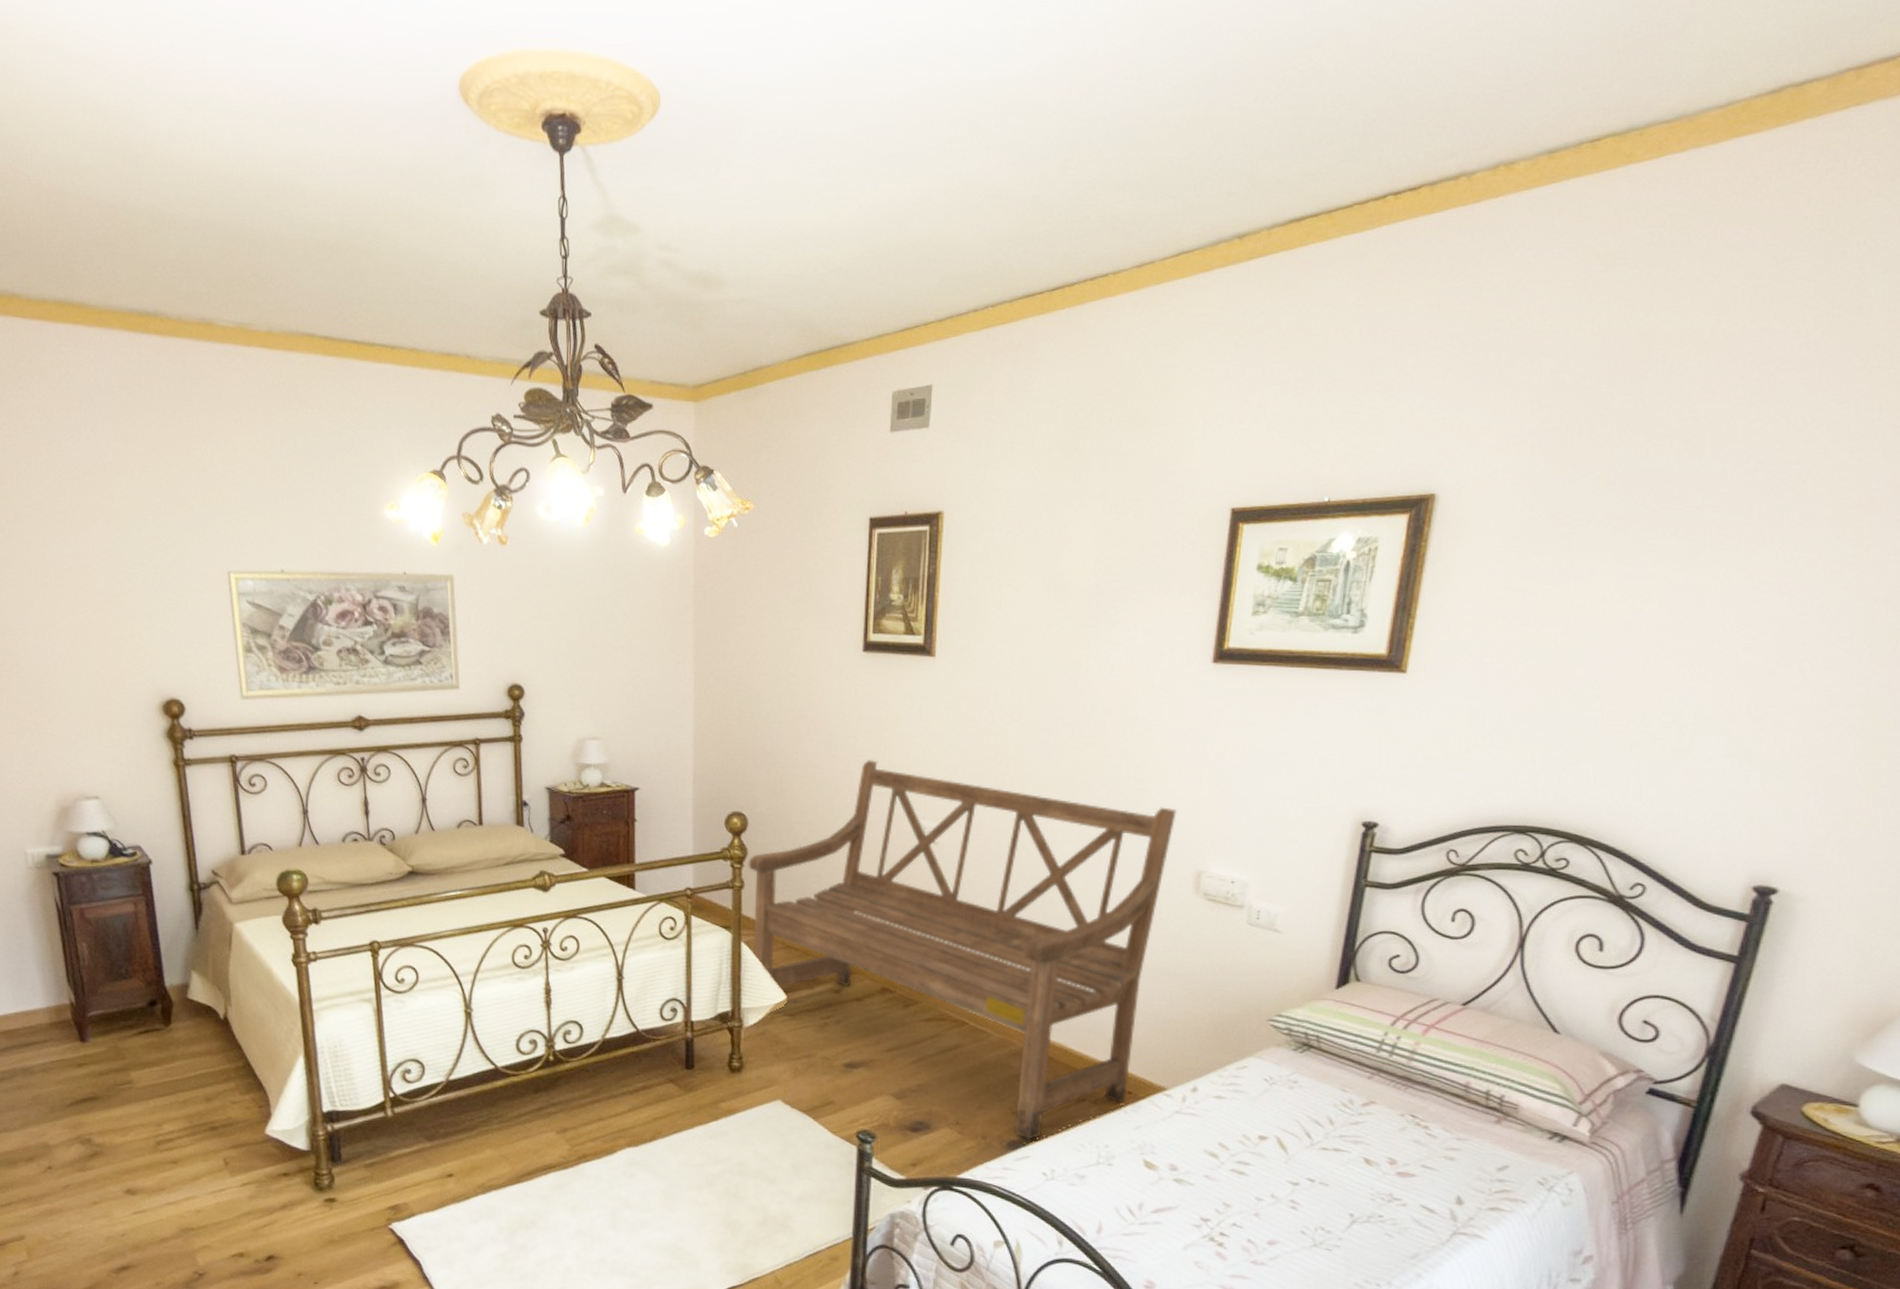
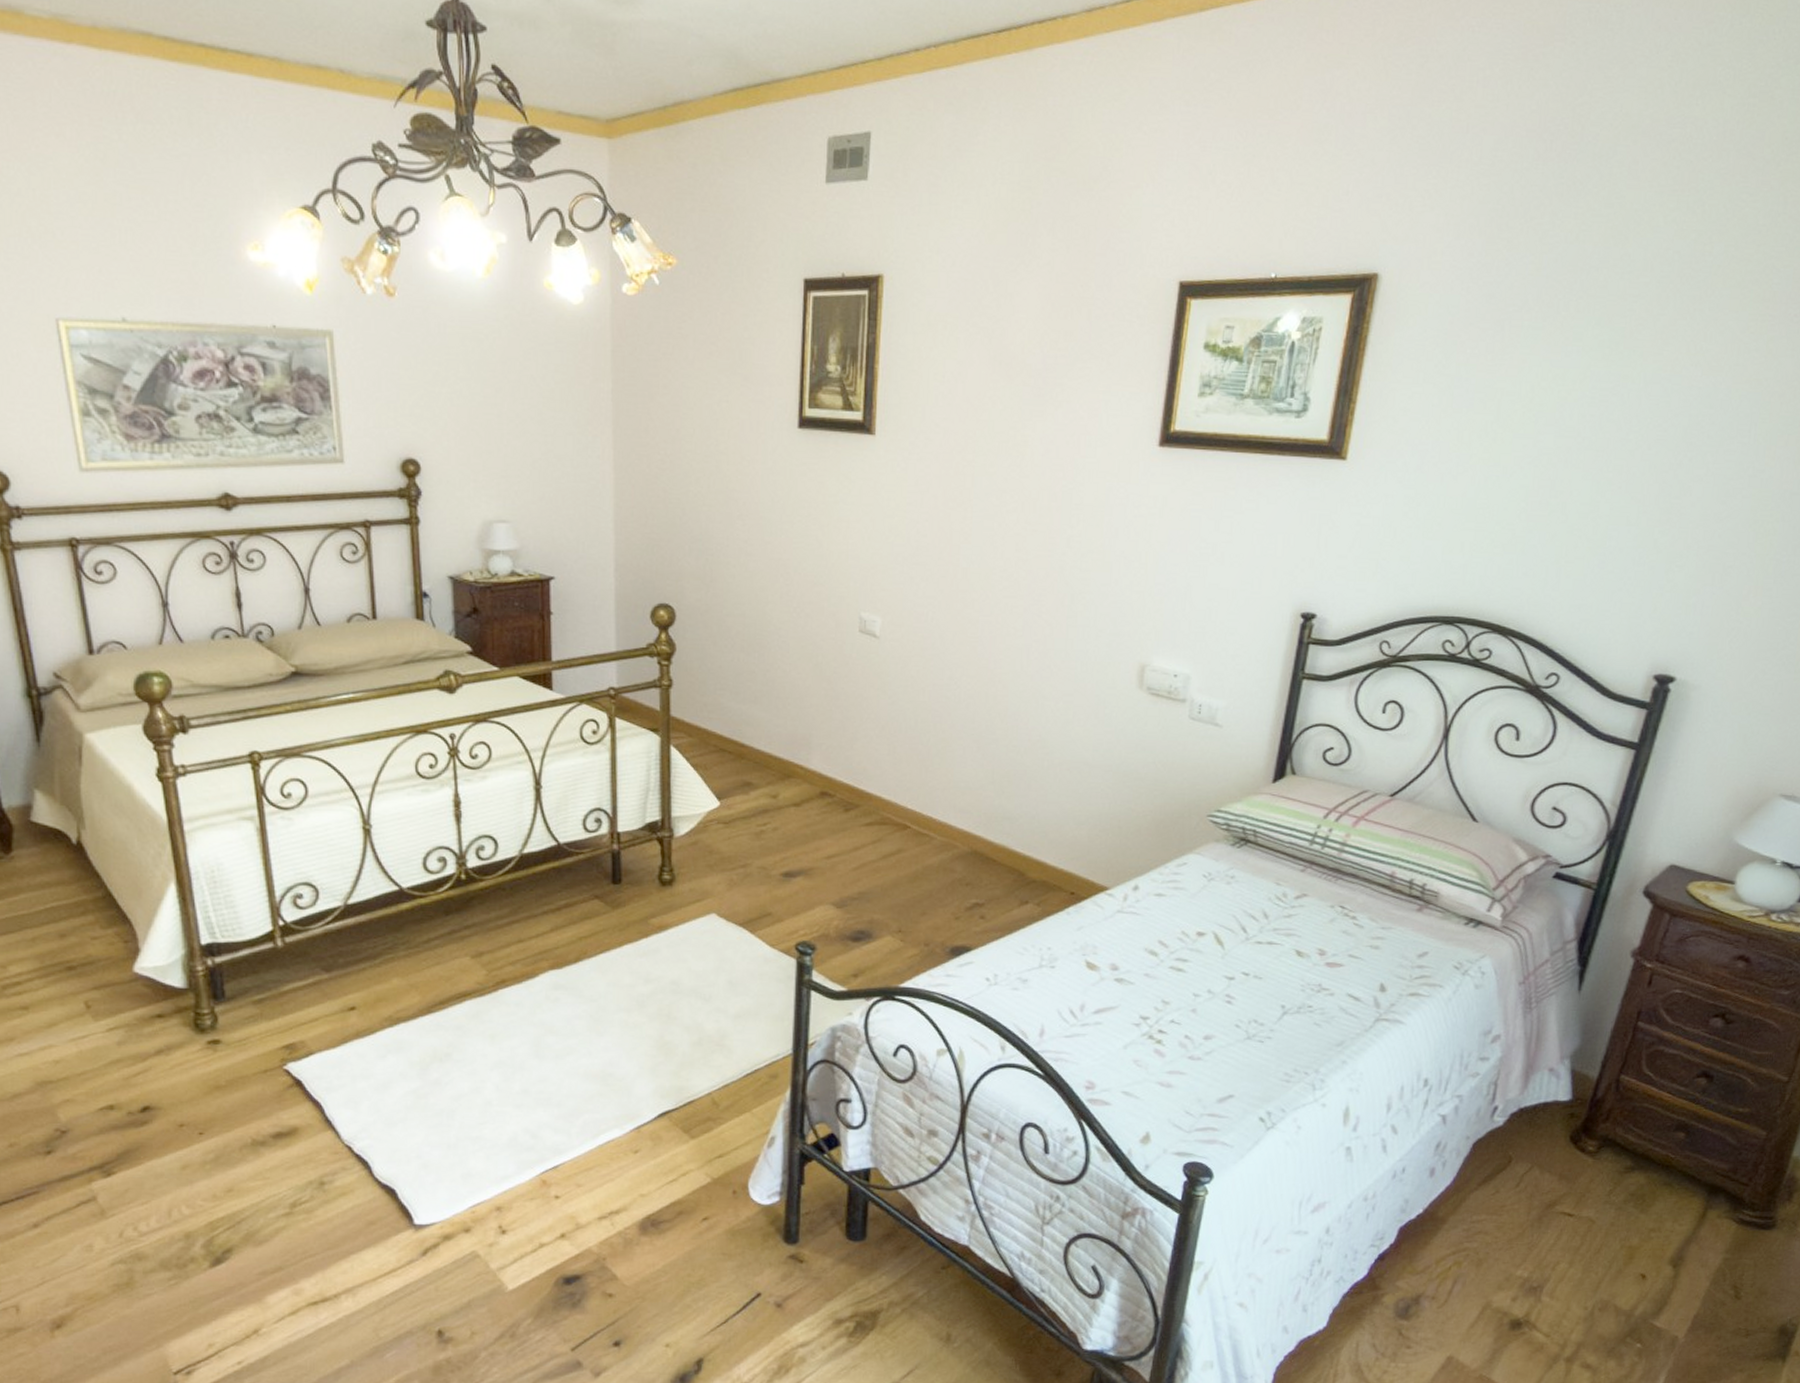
bench: present [748,760,1177,1140] -> none [676,547,1122,945]

